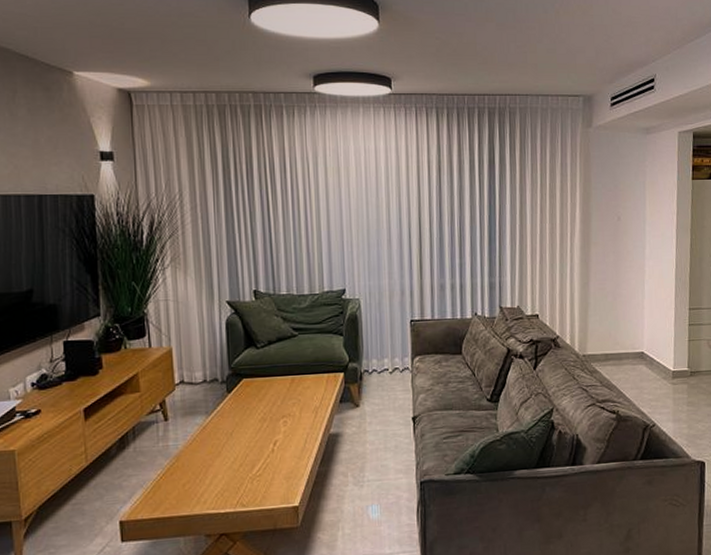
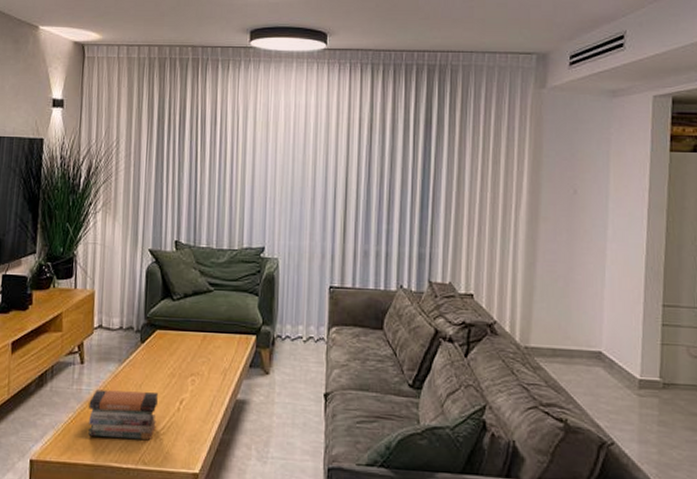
book stack: none [178,438,251,488] -> present [88,389,158,441]

